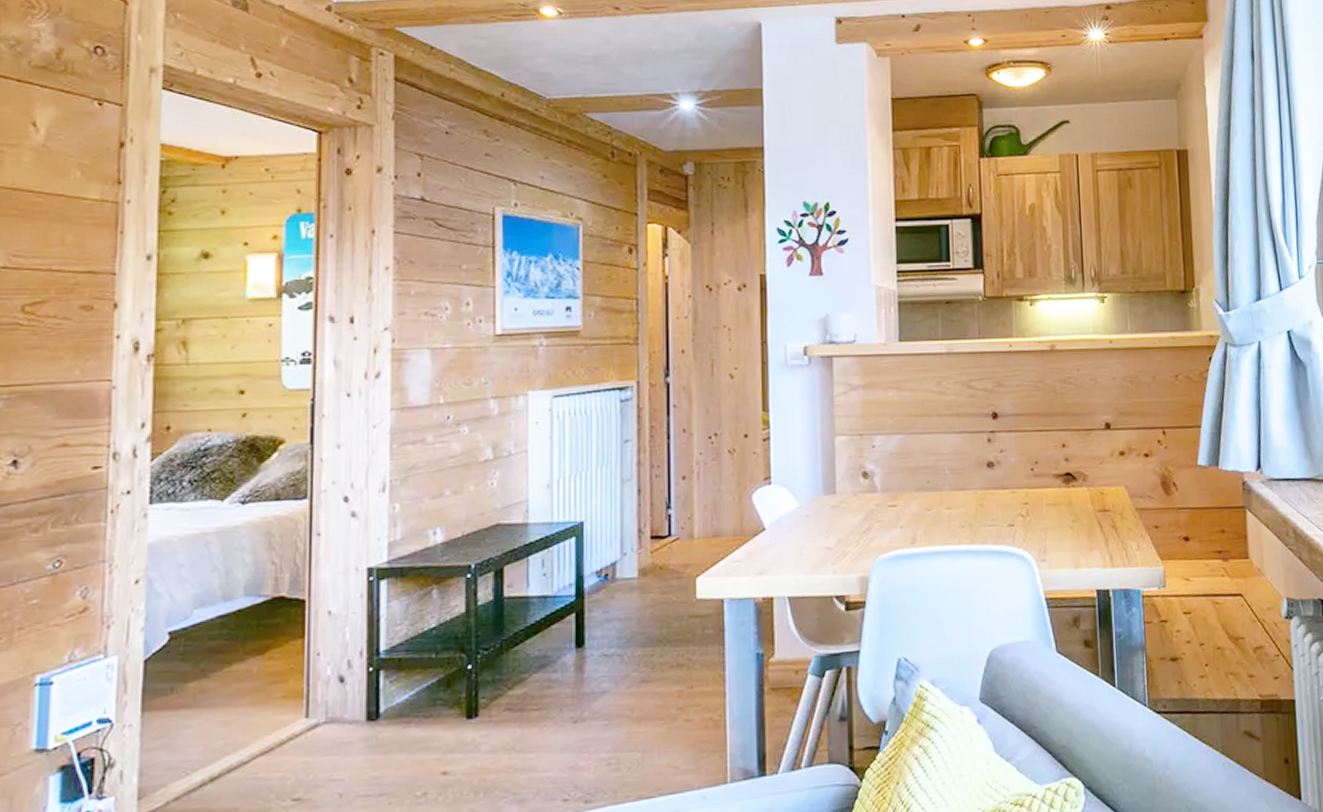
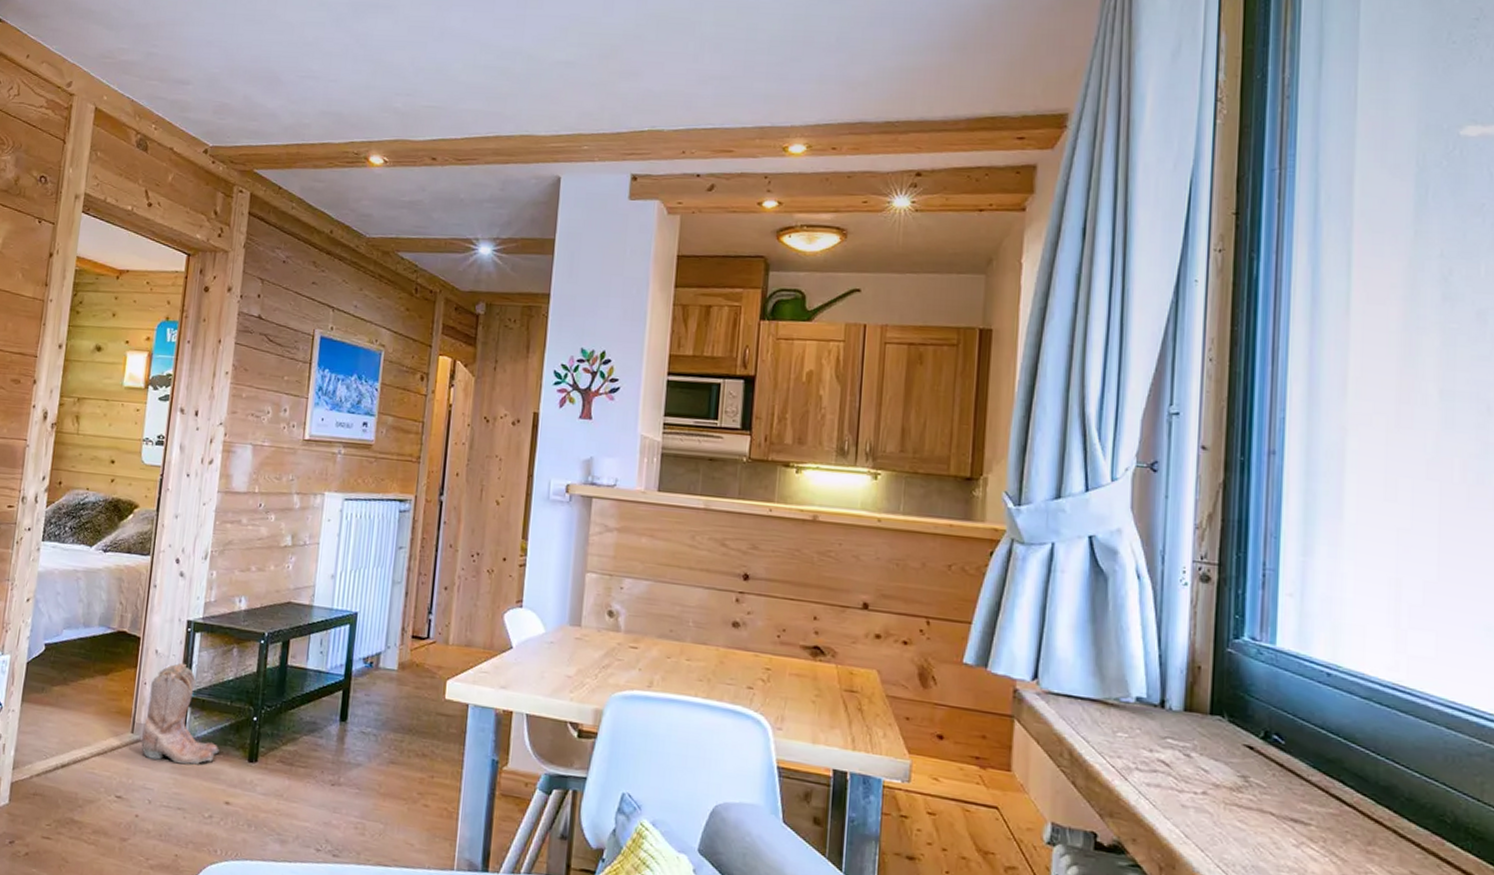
boots: none [321,619,427,744] -> present [141,662,220,765]

